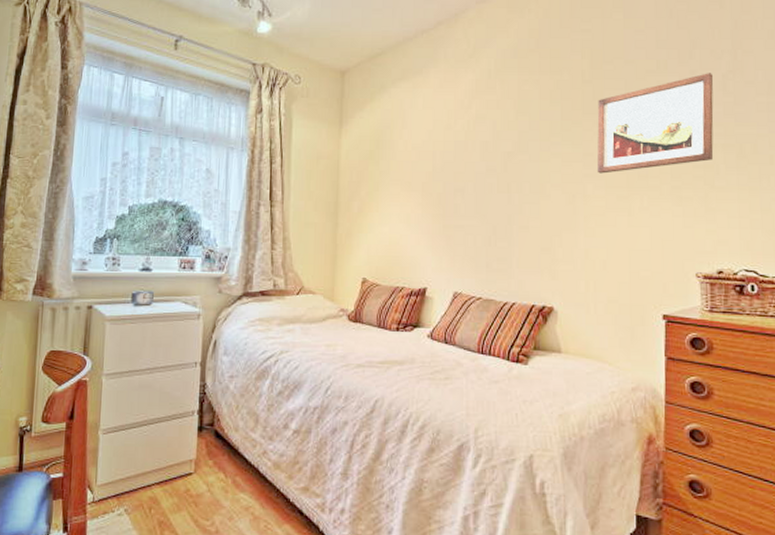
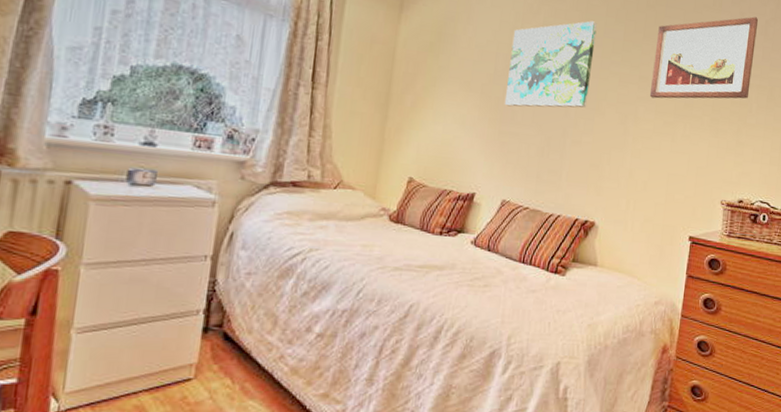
wall art: none [446,106,531,201] -> present [504,21,597,108]

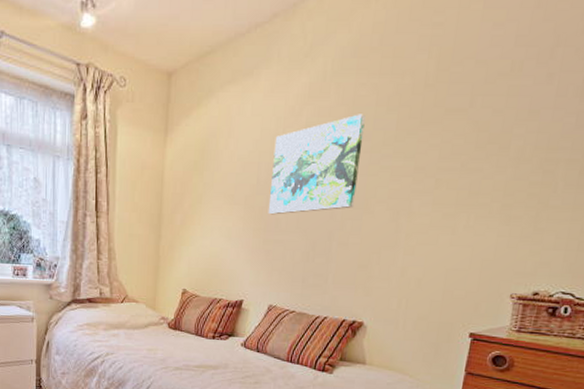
wall art: present [649,16,759,99] -> none [426,76,573,190]

